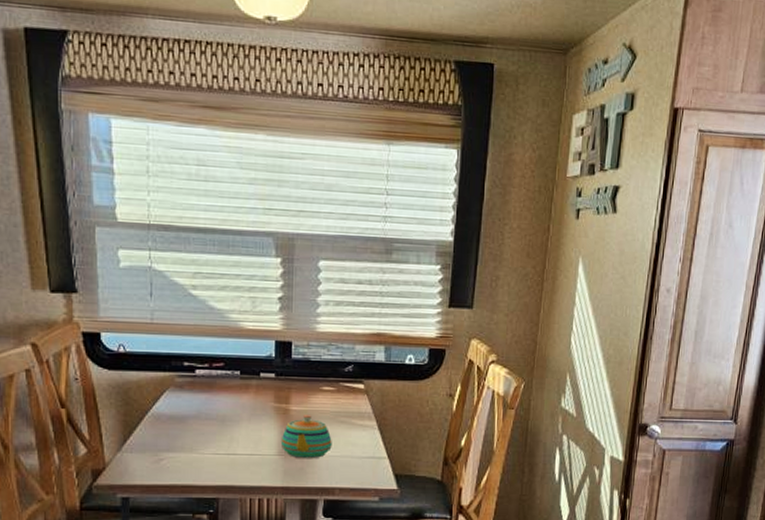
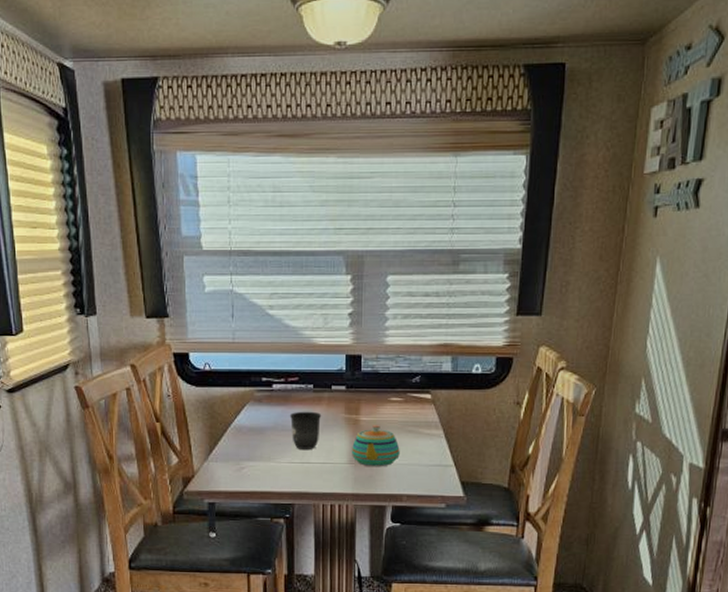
mug: none [214,399,250,440] -> present [289,411,322,449]

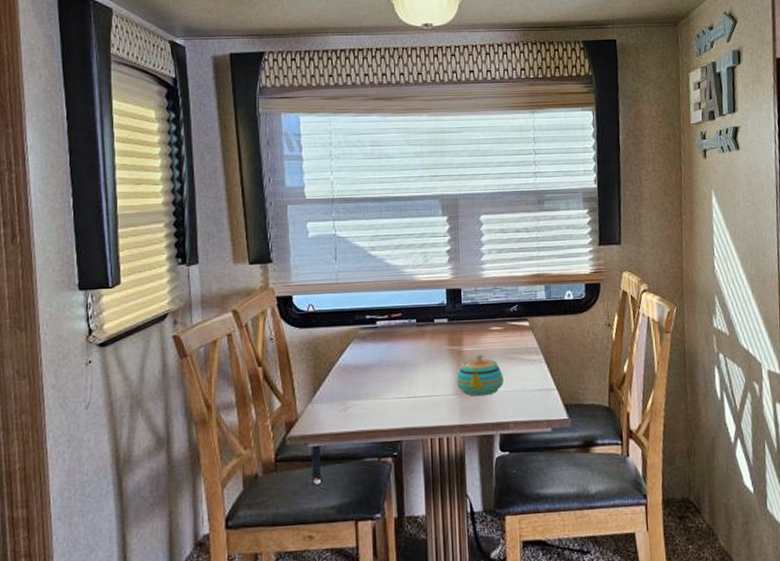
mug: present [289,411,322,449] -> none [394,345,426,384]

